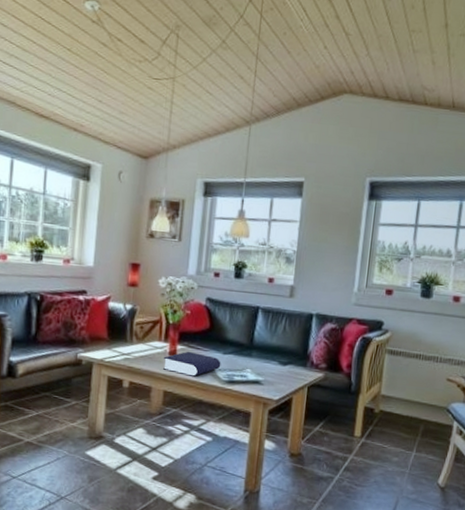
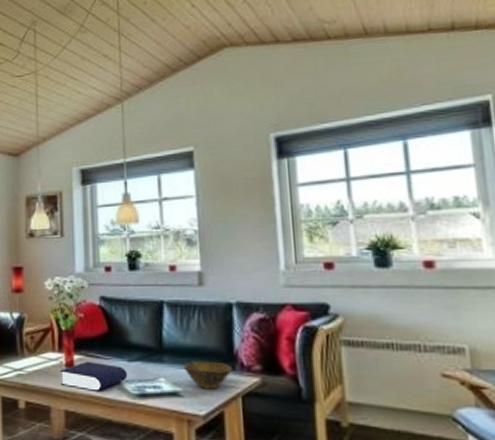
bowl: none [267,357,305,381] -> present [183,360,233,390]

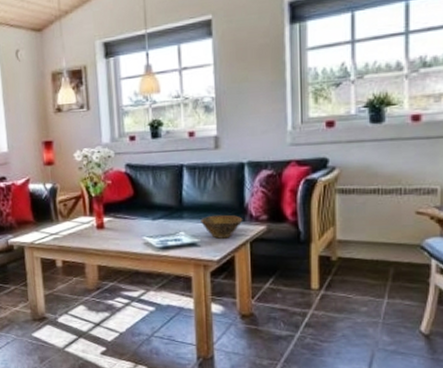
book: present [59,361,128,393] -> none [91,222,152,249]

